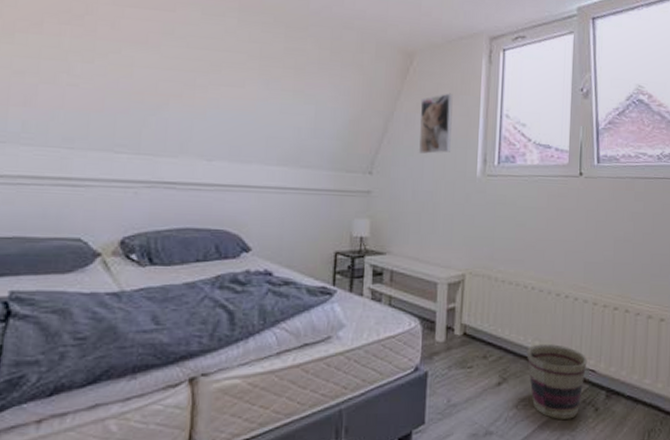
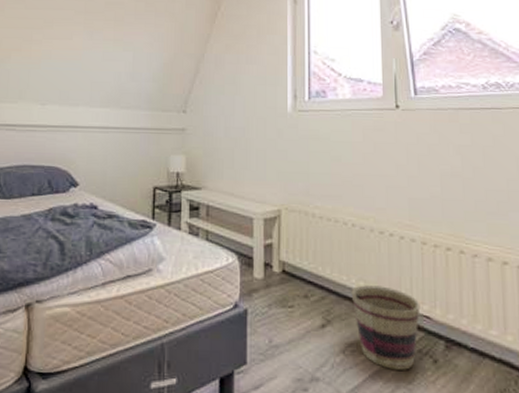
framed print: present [418,93,453,154] -> none [229,33,260,92]

